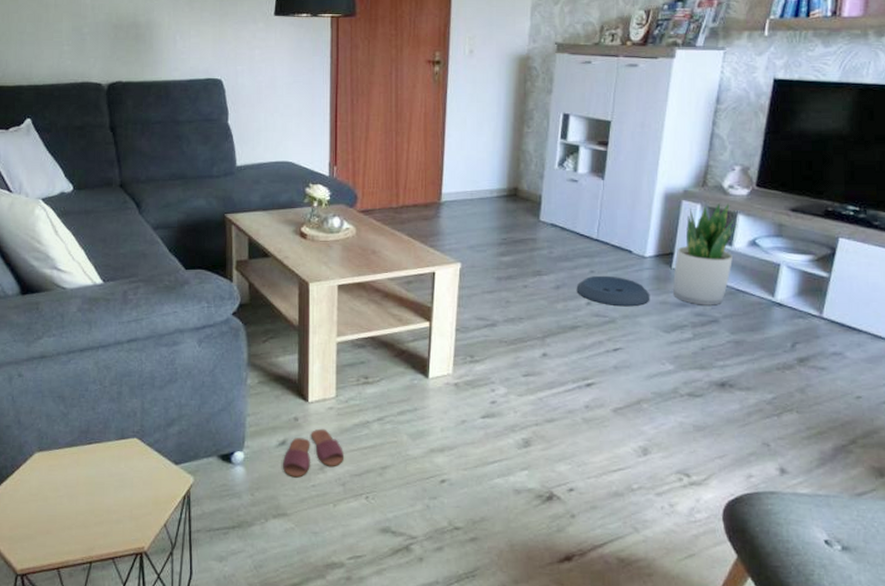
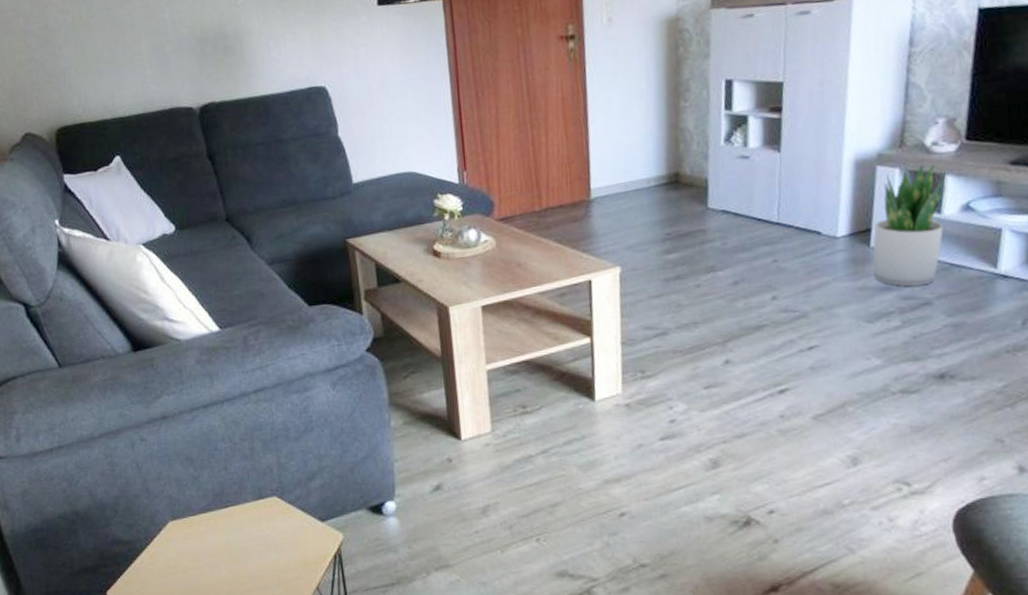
slippers: present [283,428,343,478] -> none [440,468,507,525]
robot vacuum: present [576,275,650,307] -> none [758,263,847,298]

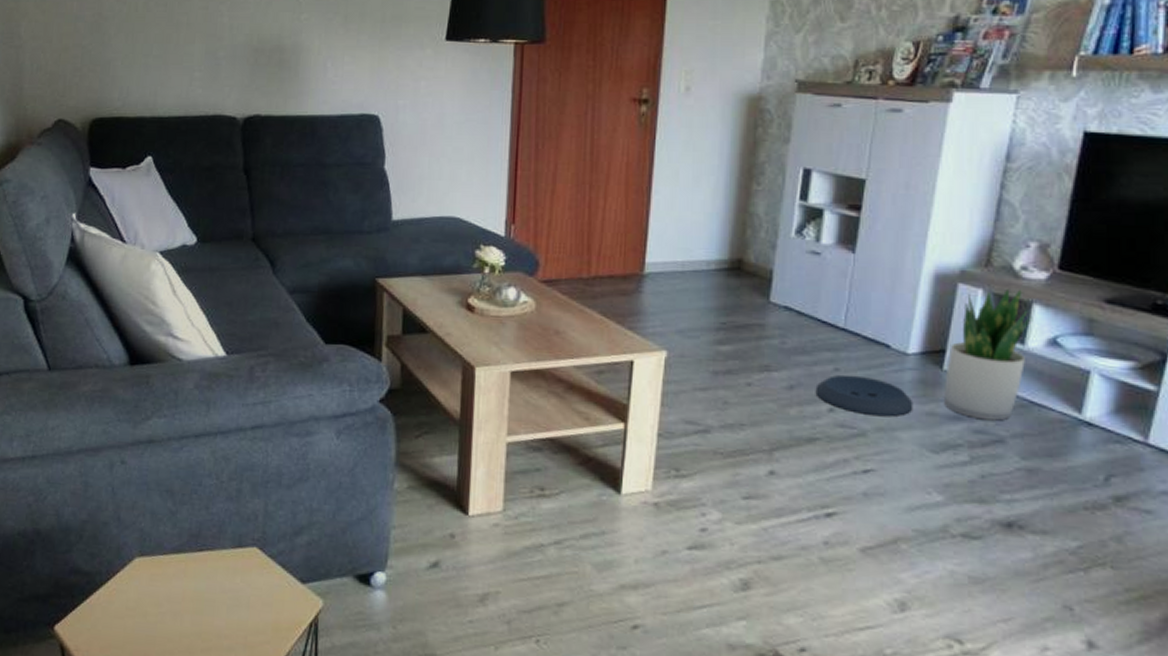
robot vacuum: none [758,263,847,298] -> present [815,374,913,417]

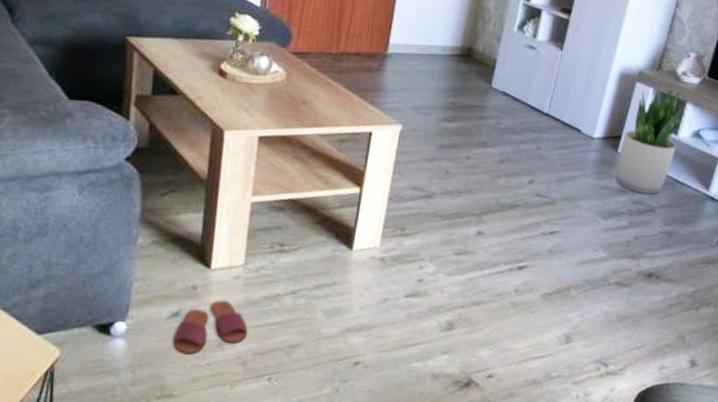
slippers: none [434,550,510,610] -> present [173,300,247,355]
robot vacuum: present [815,374,913,417] -> none [520,152,593,189]

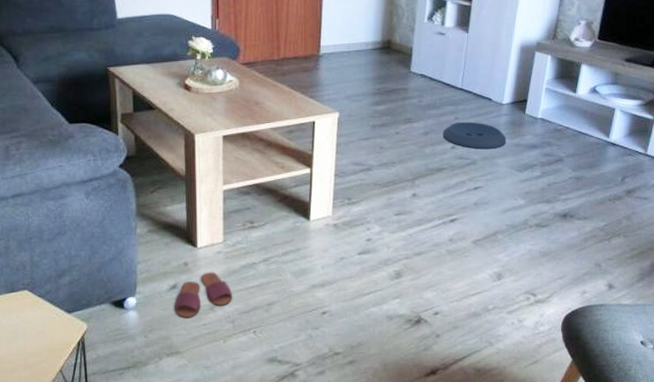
robot vacuum: none [520,152,593,189] -> present [442,121,506,150]
planter: present [614,90,685,195] -> none [525,55,581,147]

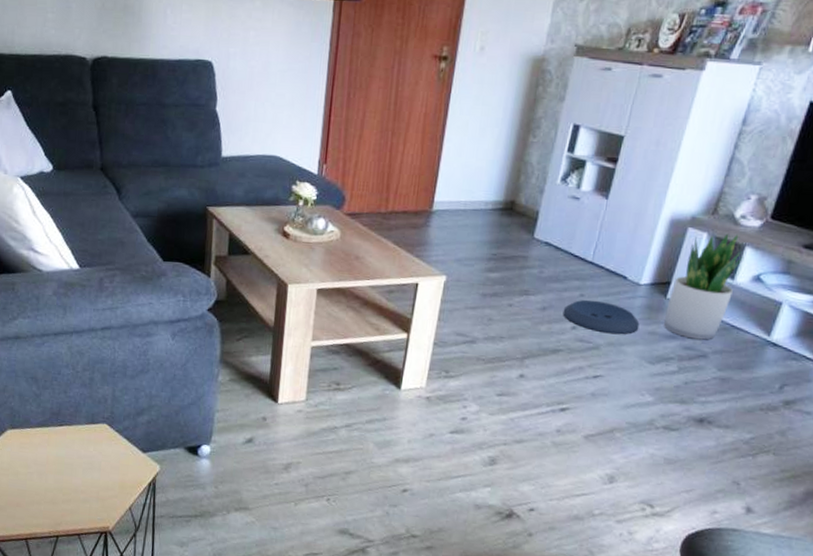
slippers: present [175,271,232,318] -> none [248,430,309,475]
planter: none [525,55,581,147] -> present [663,234,743,340]

